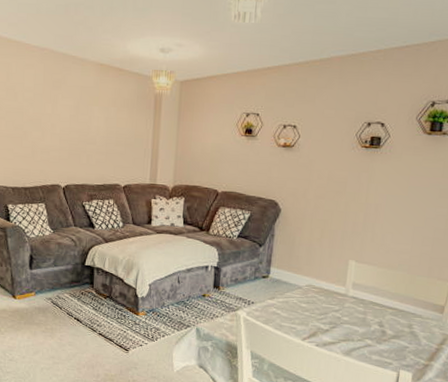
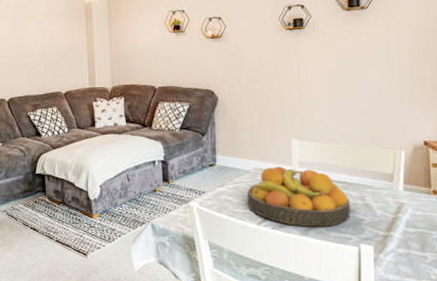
fruit bowl: none [294,285,397,350] -> present [246,166,351,227]

